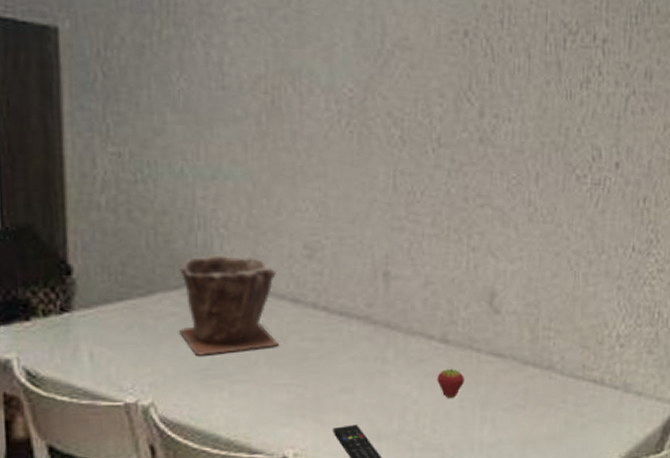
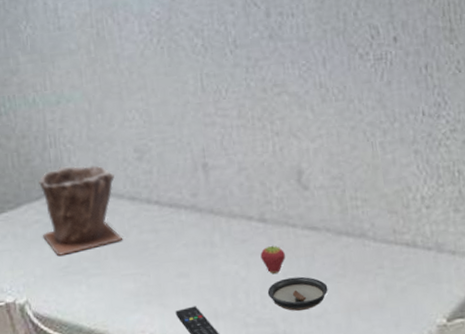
saucer: none [439,404,506,438] -> present [267,276,328,311]

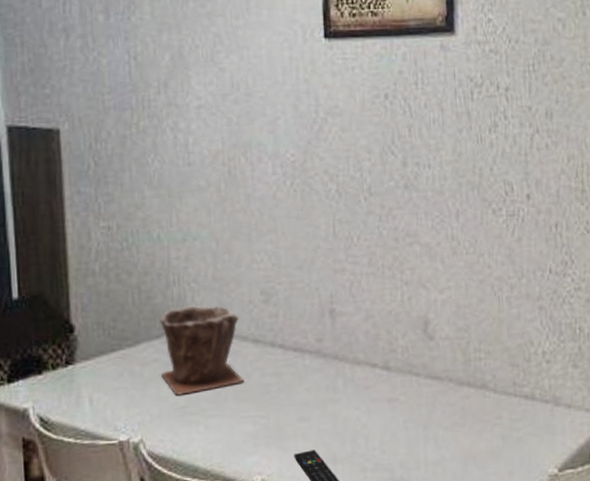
fruit: present [260,245,285,274] -> none [382,392,407,420]
saucer: present [267,276,328,311] -> none [387,424,447,458]

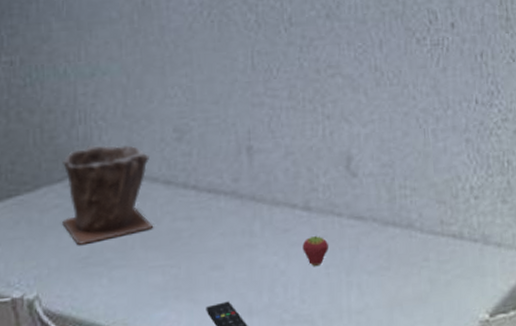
fruit: none [382,392,407,420] -> present [302,235,328,266]

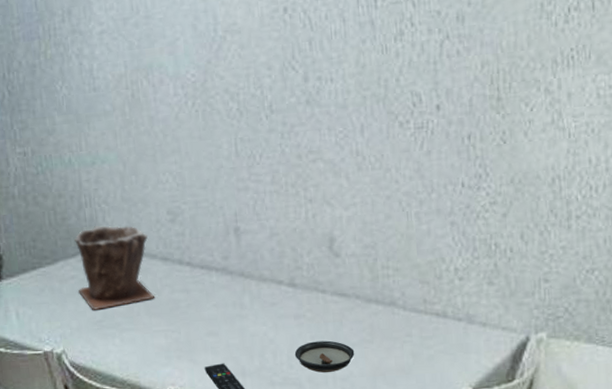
fruit: present [302,235,328,266] -> none [289,309,314,336]
saucer: none [307,269,371,307] -> present [294,340,355,373]

